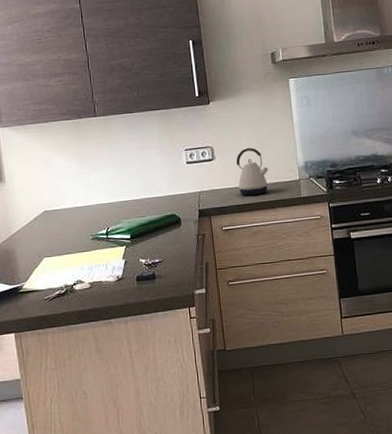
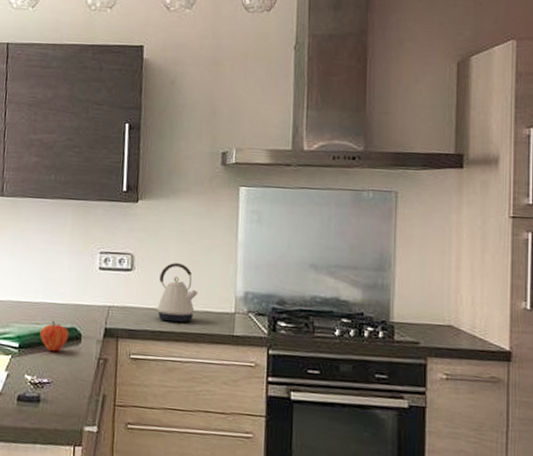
fruit: none [146,211,171,237] -> present [40,320,69,352]

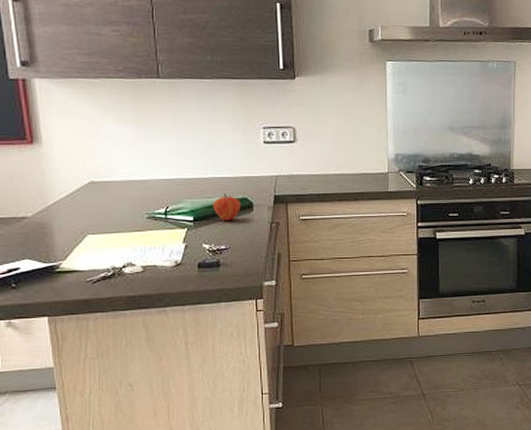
kettle: present [156,263,199,323] -> none [319,133,356,185]

